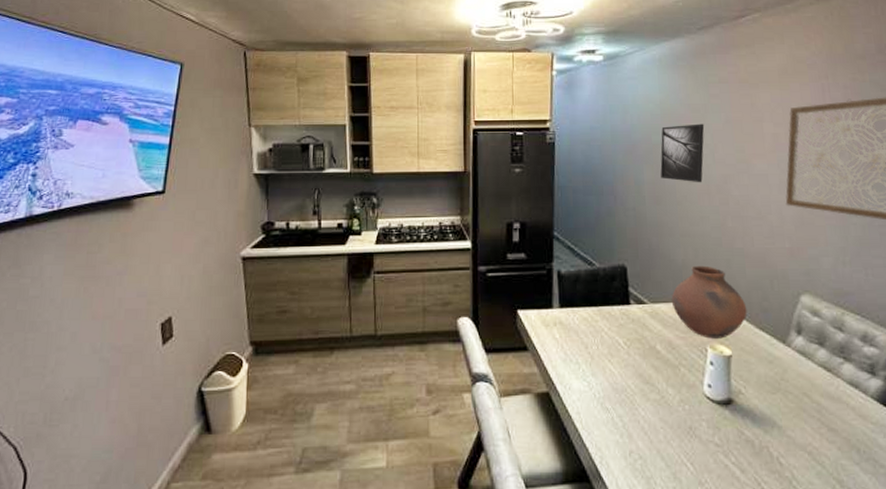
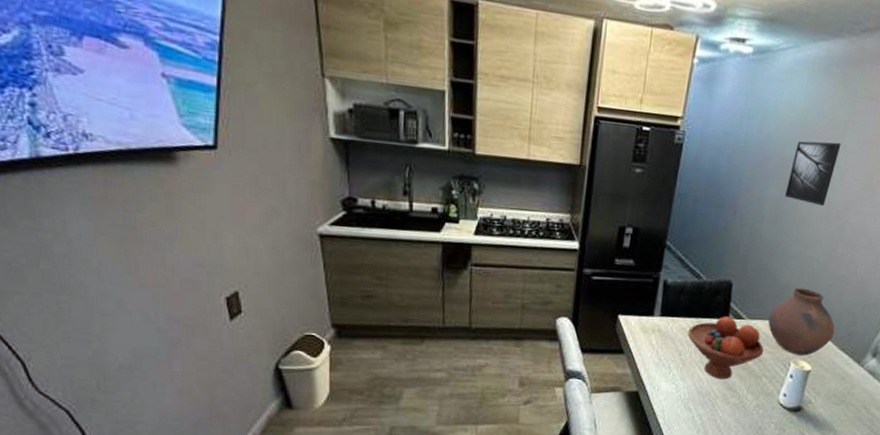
fruit bowl: none [590,302,675,372] -> present [687,316,764,380]

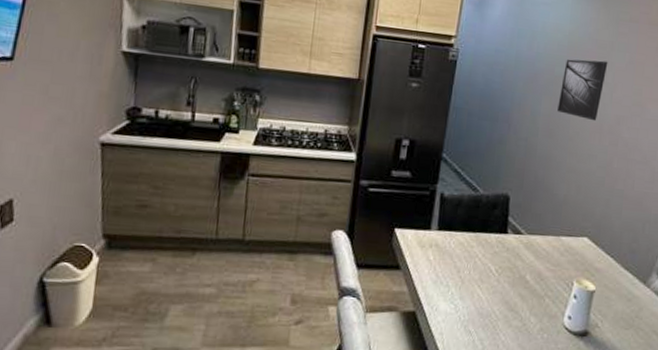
fruit bowl: present [687,316,764,380] -> none [466,231,545,300]
vase: present [767,287,835,356] -> none [547,202,617,275]

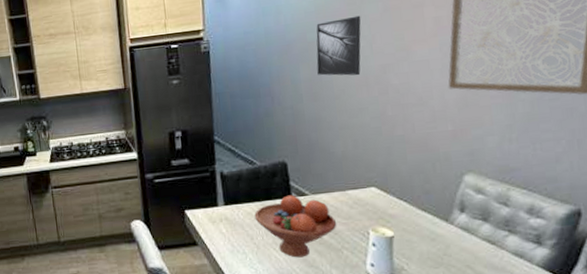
fruit bowl: none [466,231,545,300] -> present [254,195,337,258]

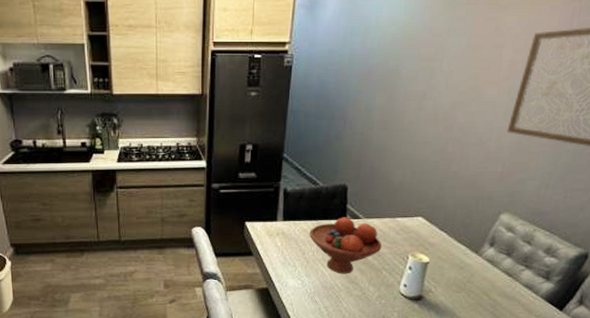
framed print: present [316,15,361,76] -> none [392,48,444,110]

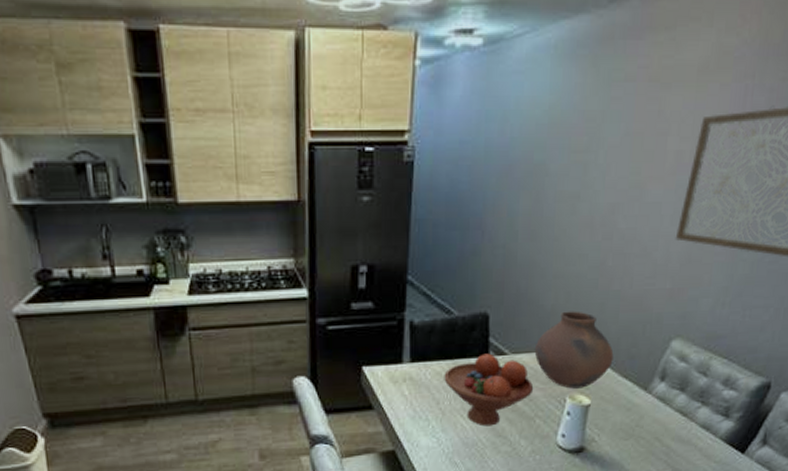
vase: none [383,186,450,249] -> present [534,311,614,389]

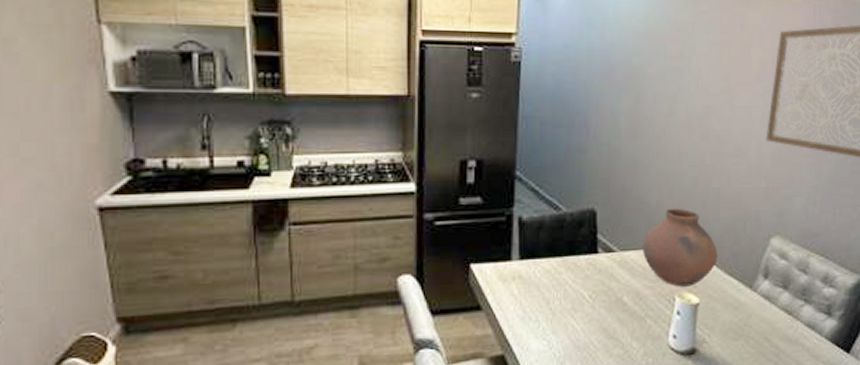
fruit bowl: present [444,353,534,426] -> none [553,250,643,328]

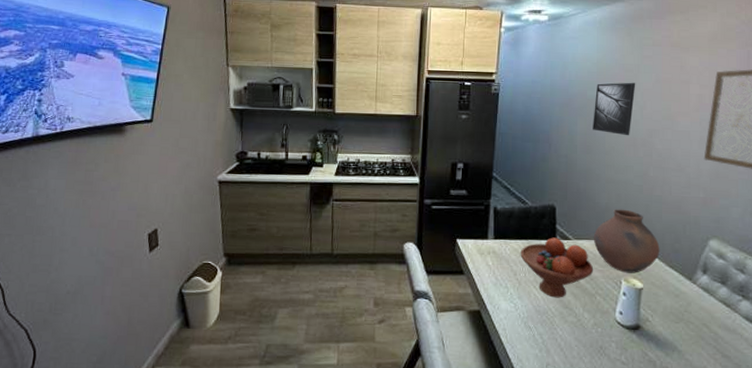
fruit bowl: none [553,250,643,328] -> present [520,237,594,298]
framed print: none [640,45,691,115] -> present [593,82,636,136]

